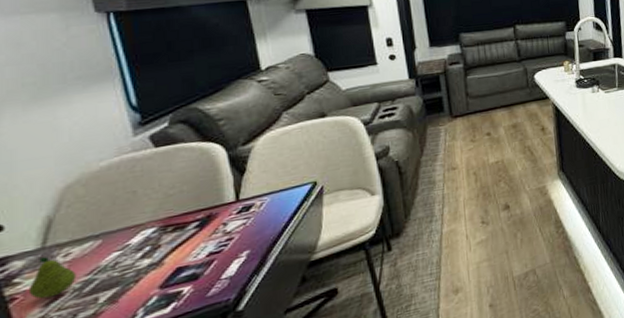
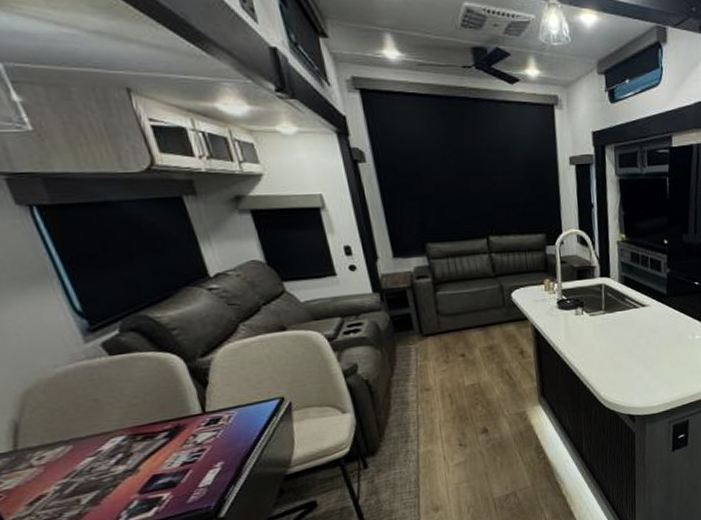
fruit: present [28,254,77,299] -> none [9,457,55,499]

